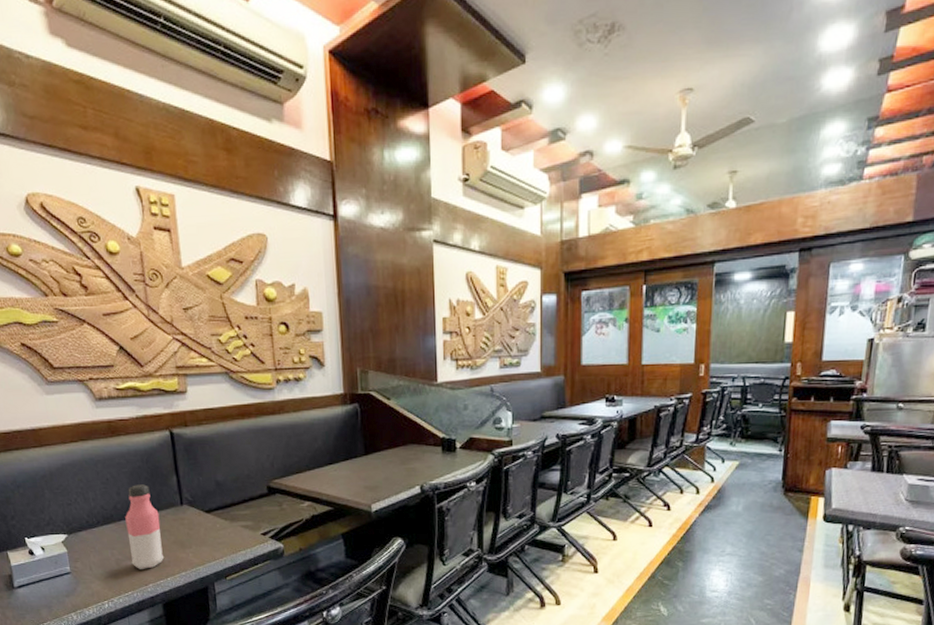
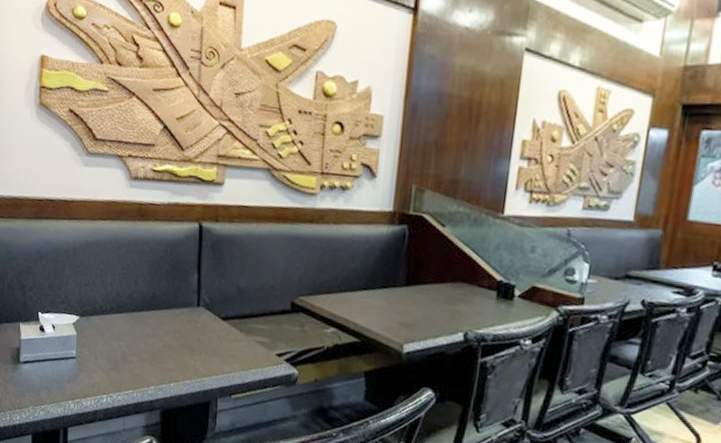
water bottle: present [125,484,165,569] -> none [137,276,174,369]

